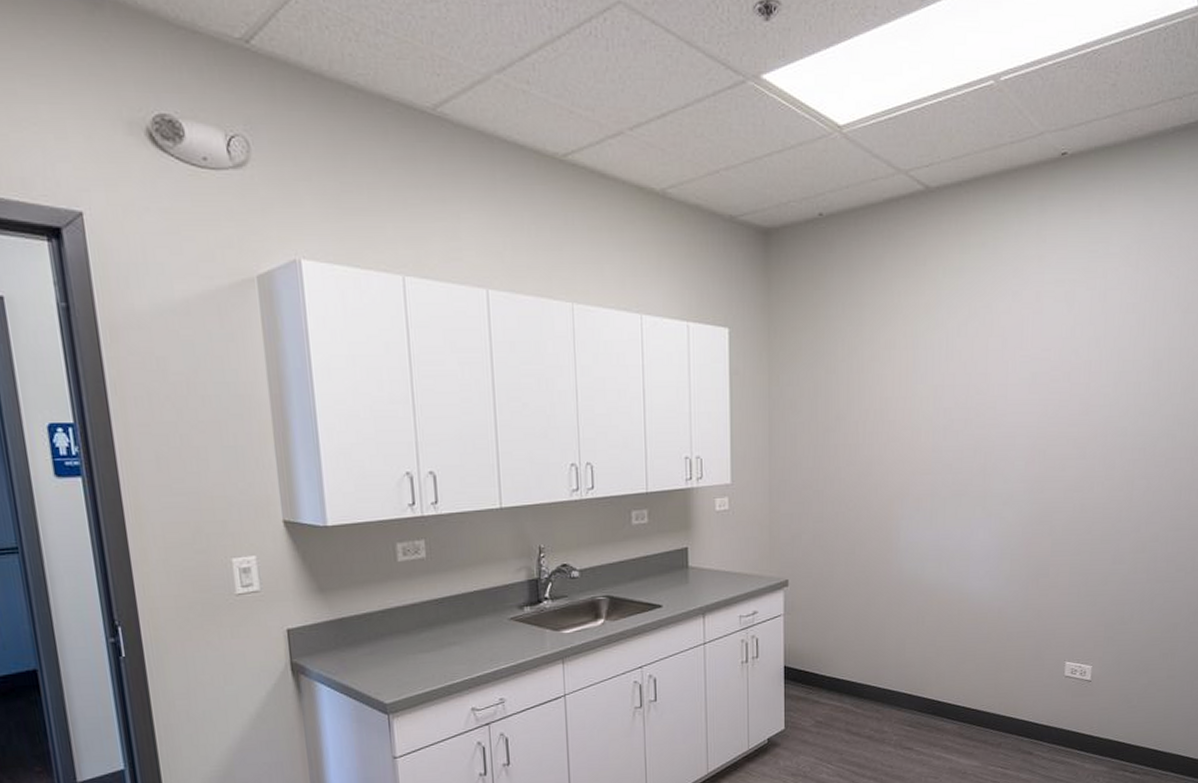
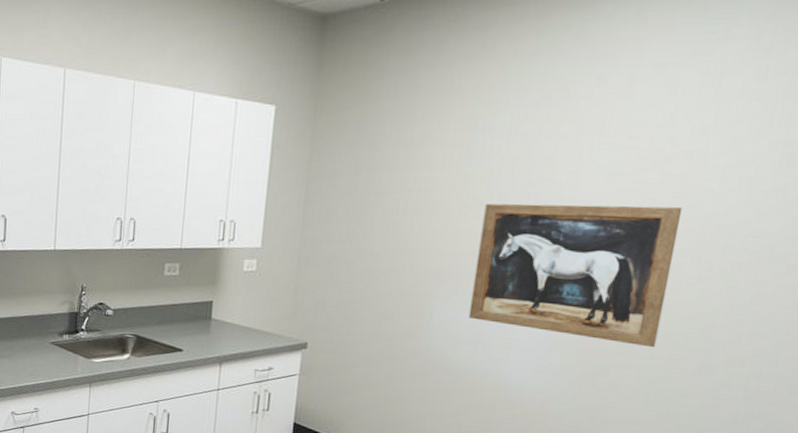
wall art: none [931,413,1089,544] -> present [468,203,683,348]

